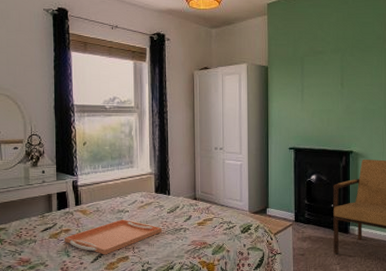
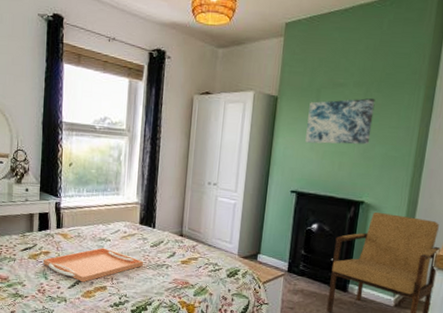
wall art: none [296,61,351,104] -> present [305,98,376,145]

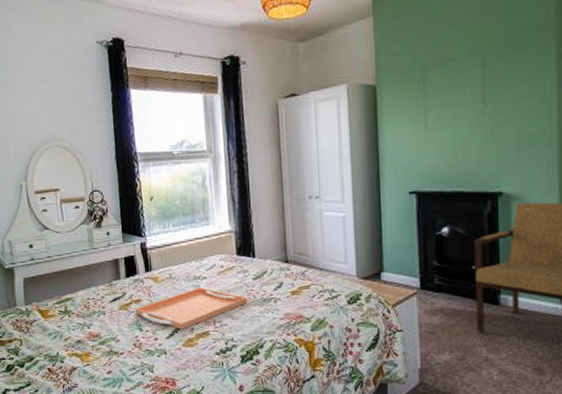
wall art: present [305,98,376,145] -> none [415,67,497,133]

